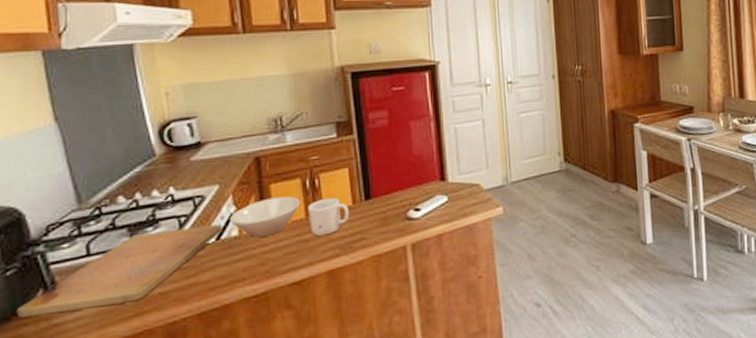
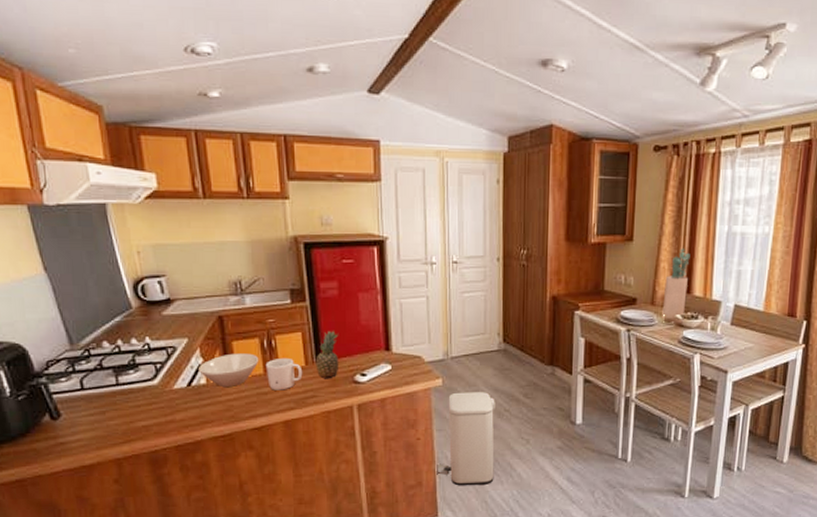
cutting board: present [16,224,223,318] -> none [29,373,193,435]
fruit: none [364,164,390,219] -> present [315,331,339,379]
pedal bin: none [502,217,565,328] -> present [437,392,495,486]
vase: none [718,52,741,129] -> present [662,246,690,323]

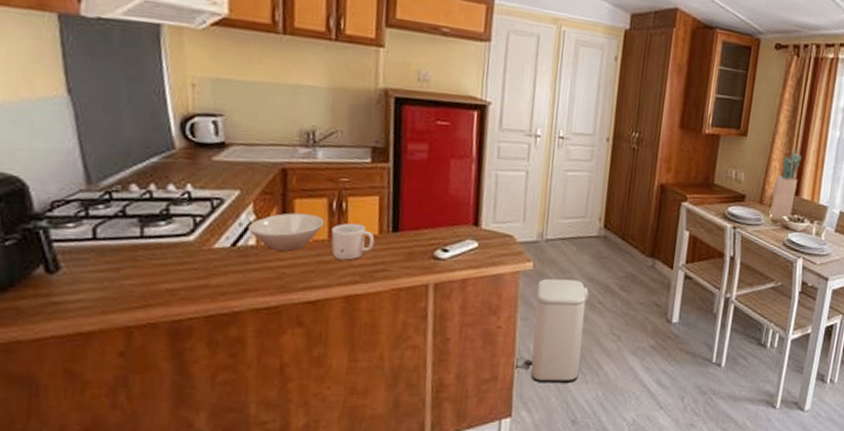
fruit: present [315,331,339,379] -> none [391,198,423,252]

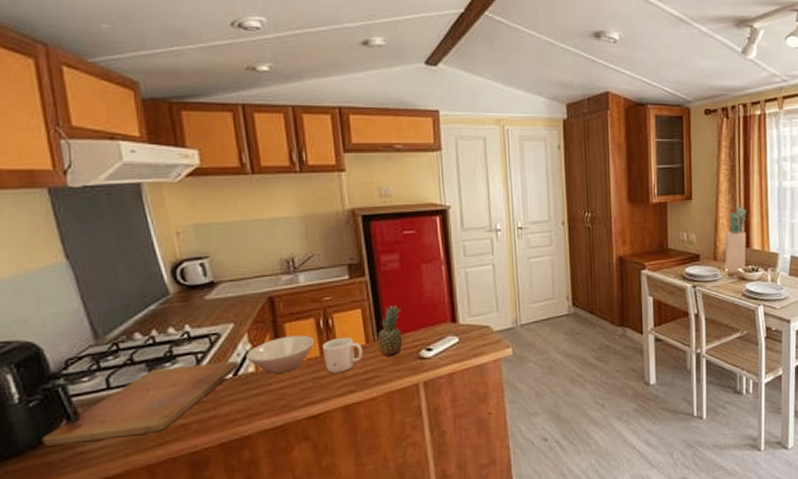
cutting board: none [13,225,241,294] -> present [41,361,240,446]
fruit: none [391,198,423,252] -> present [377,306,402,357]
pedal bin: present [516,278,589,384] -> none [511,358,571,460]

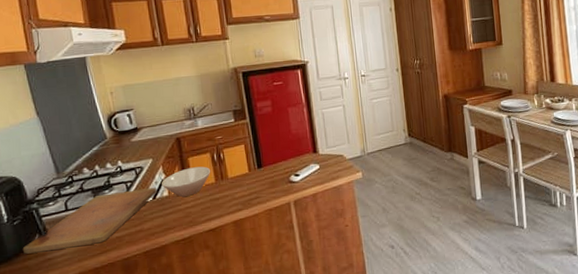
mug: present [322,337,364,373] -> none [216,167,247,196]
fruit: present [377,306,402,357] -> none [257,141,276,182]
vase: present [724,202,746,277] -> none [532,44,553,107]

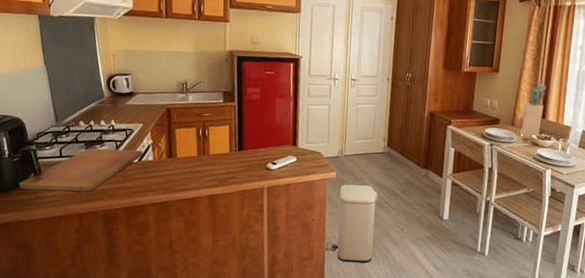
bowl: present [162,166,211,197] -> none [148,138,195,164]
pedal bin: none [364,180,414,264] -> present [326,184,378,263]
vase: none [532,44,553,107] -> present [520,79,546,142]

